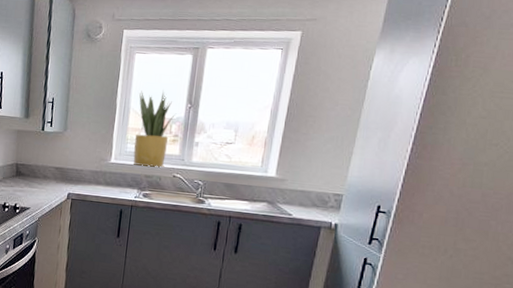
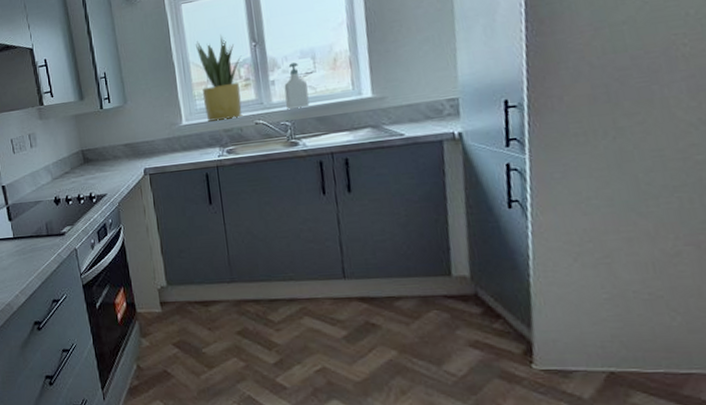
soap bottle: none [203,131,225,172] -> present [284,62,310,110]

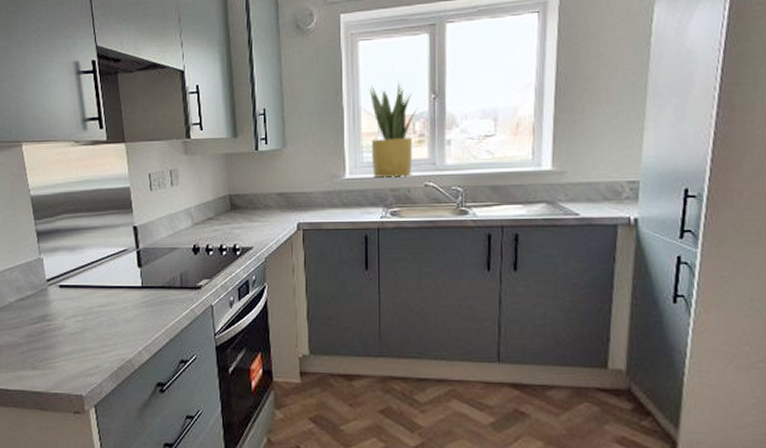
soap bottle: present [284,62,310,110] -> none [460,122,485,174]

